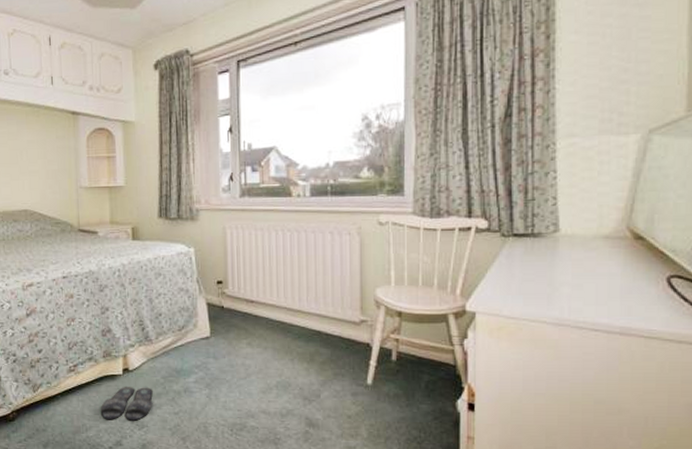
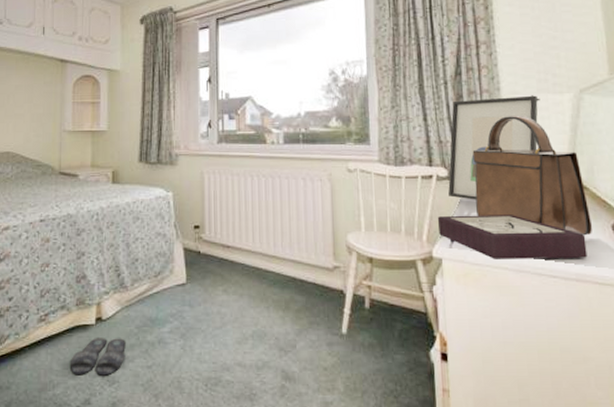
jewelry box: none [473,267,636,313] -> present [437,215,588,259]
picture frame: none [488,137,601,253] -> present [448,95,540,200]
handbag: none [516,161,645,289] -> present [472,116,593,236]

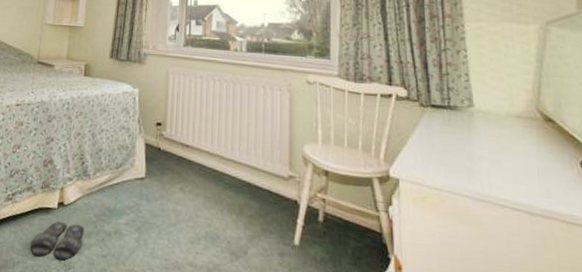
jewelry box: present [437,215,588,259] -> none [395,136,554,194]
picture frame: present [448,95,540,200] -> none [407,22,505,123]
handbag: present [472,116,593,236] -> none [433,42,560,171]

